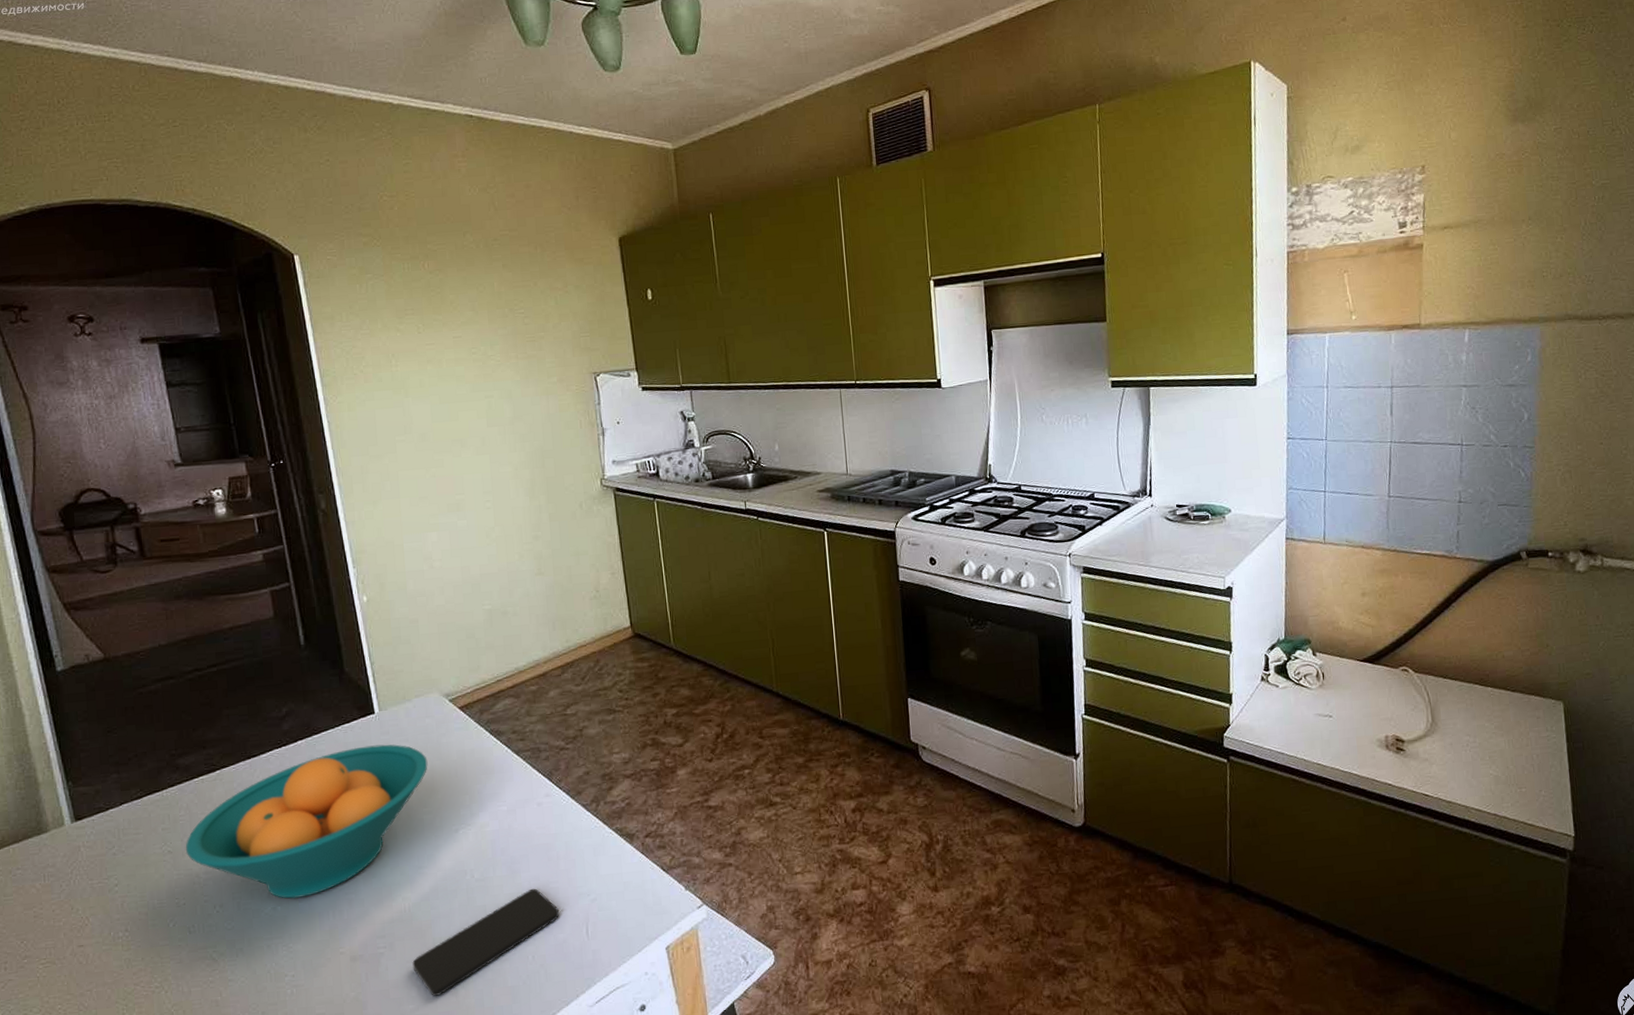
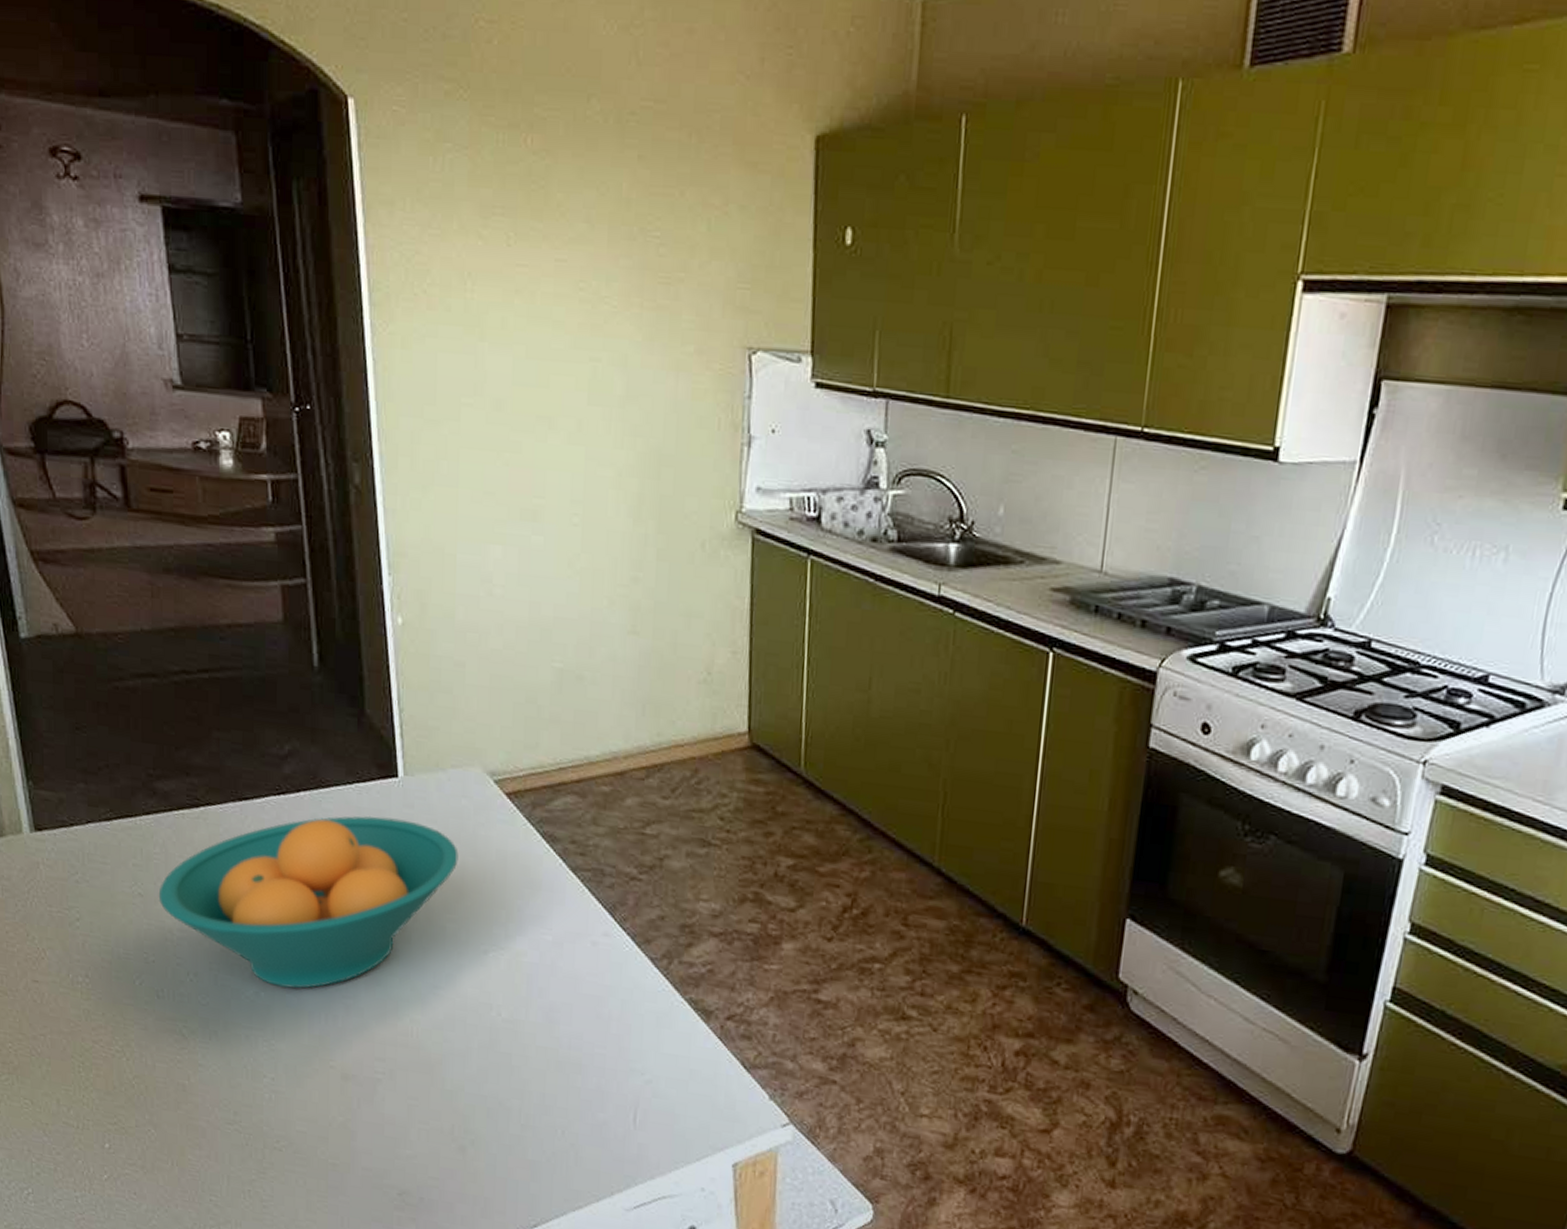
smartphone: present [412,888,560,996] -> none [414,1047,603,1148]

